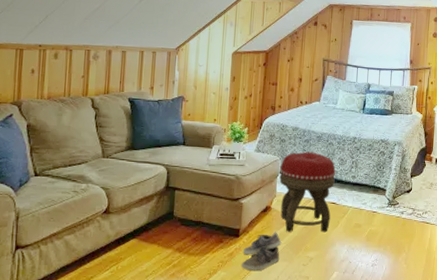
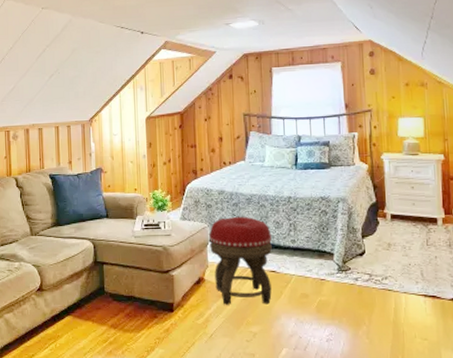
shoe: present [241,232,282,271] -> none [179,305,220,348]

